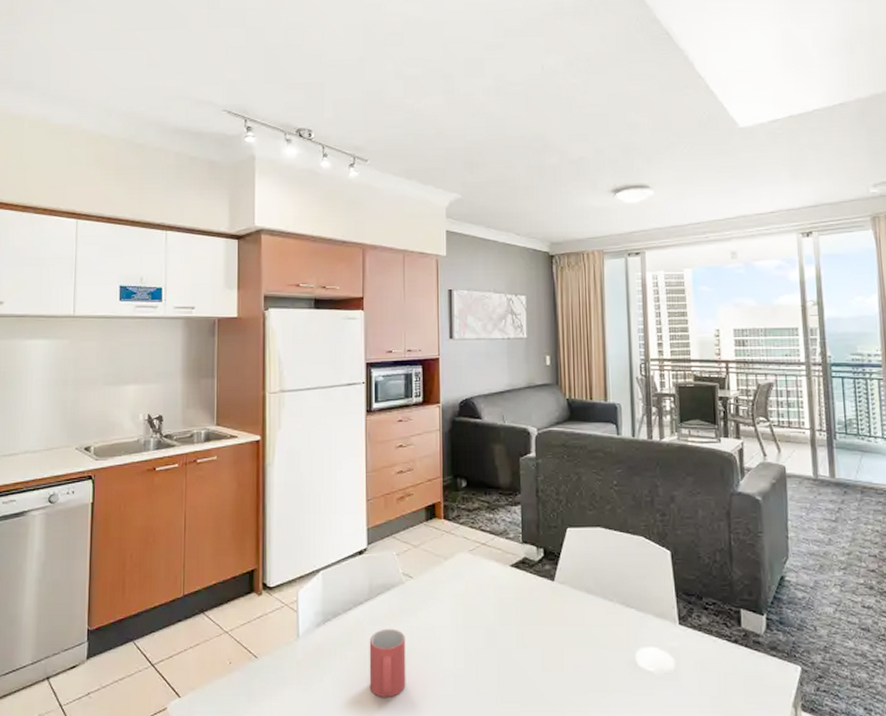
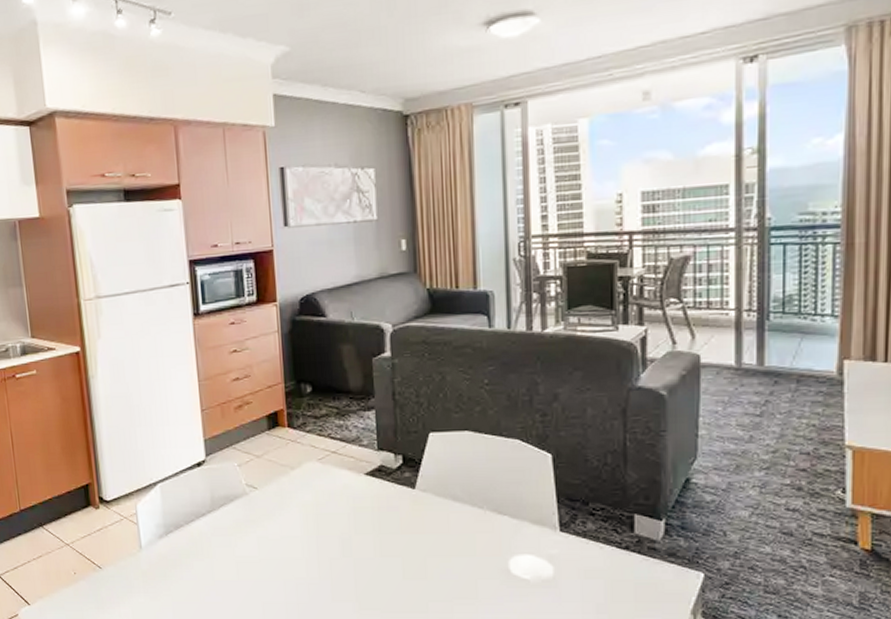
mug: present [369,628,406,697] -> none [215,539,257,605]

